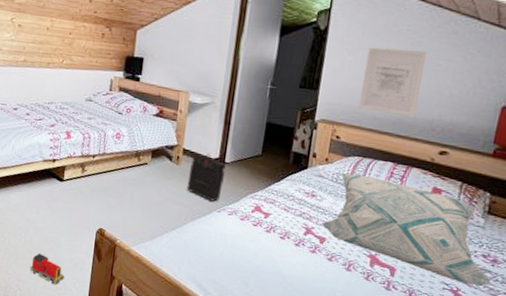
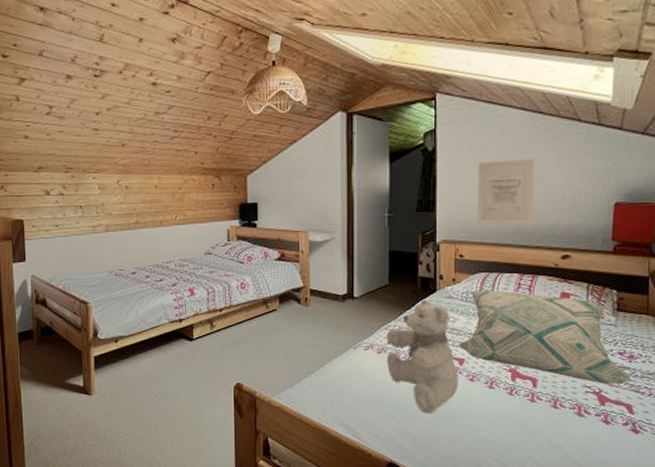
toy train: present [30,253,65,285] -> none [171,418,208,449]
backpack: present [186,153,227,202] -> none [319,291,356,339]
teddy bear: none [248,174,317,286] -> present [386,299,459,414]

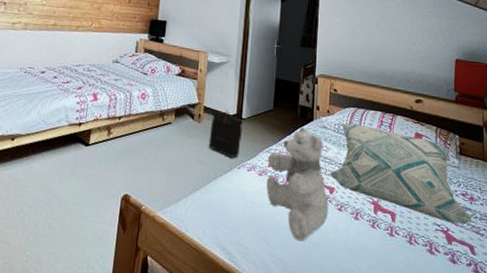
backpack: none [319,291,356,339] -> present [208,110,244,158]
wall art: present [477,159,534,226] -> none [349,11,395,71]

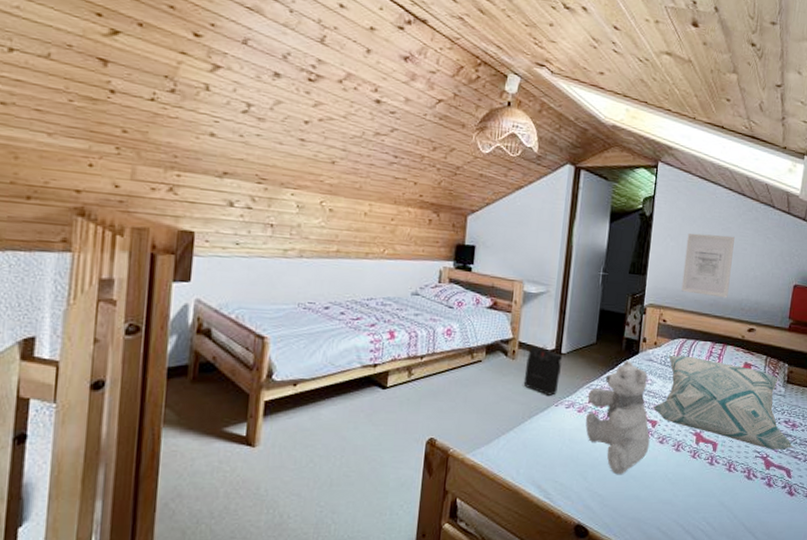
wall art: none [349,11,395,71] -> present [681,233,735,298]

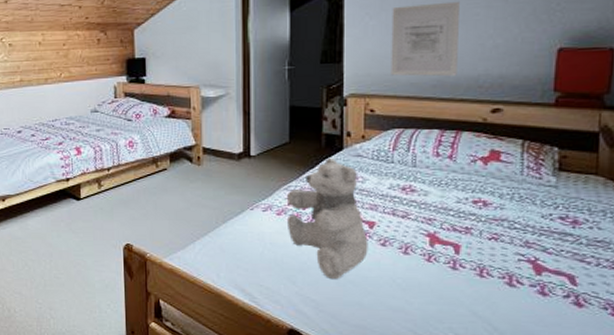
backpack: present [523,345,563,396] -> none [212,149,253,199]
decorative pillow: present [652,355,793,450] -> none [367,147,577,252]

